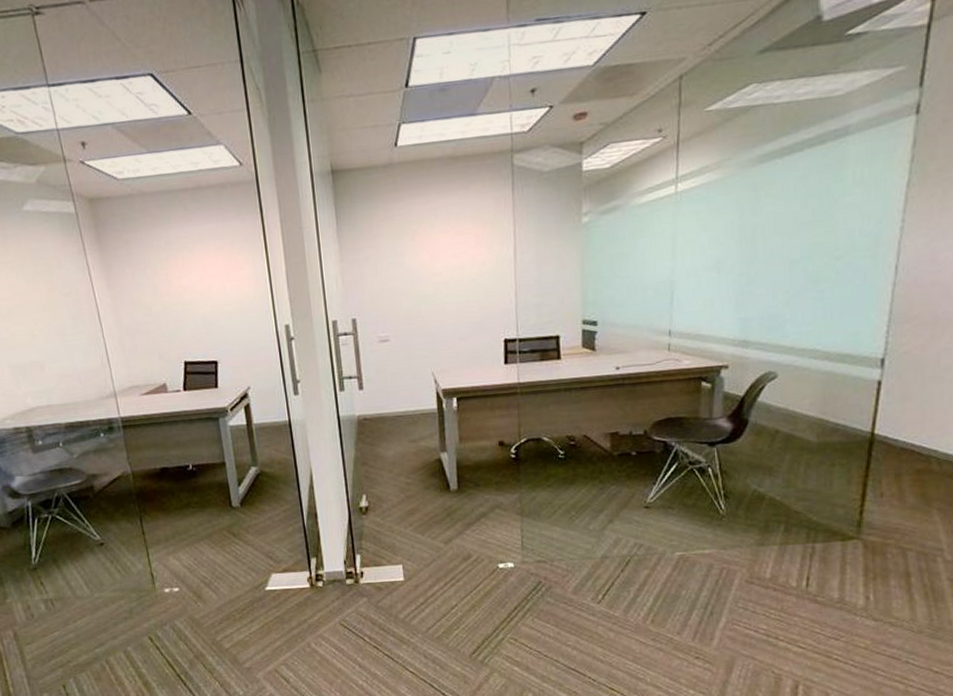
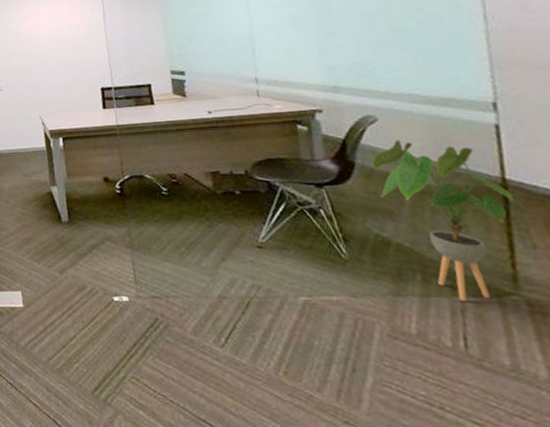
house plant: none [764,397,877,547] -> present [372,140,516,302]

